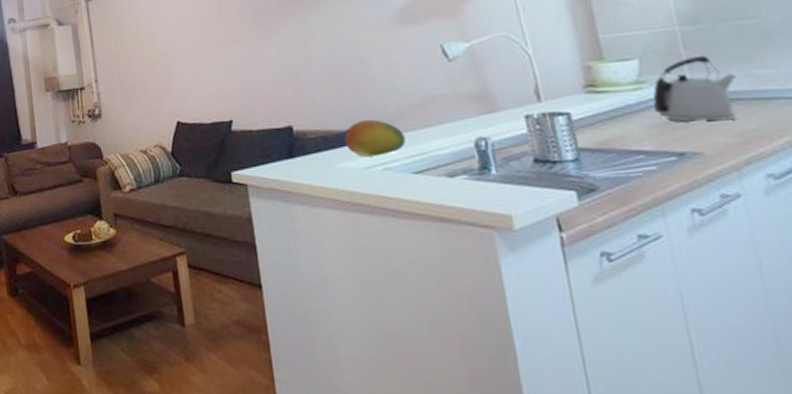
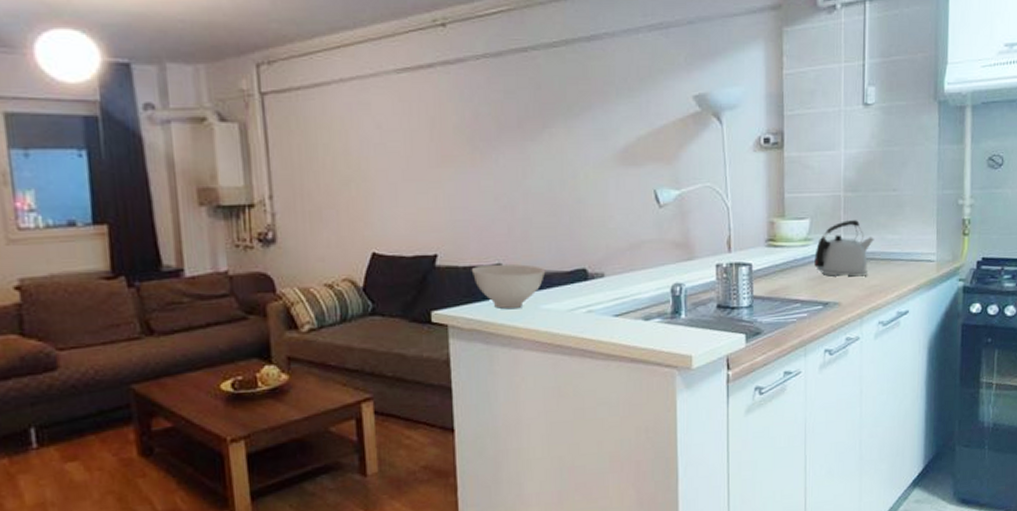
bowl: none [264,125,336,169] -> present [471,263,546,310]
fruit: present [345,119,406,157] -> none [554,261,611,299]

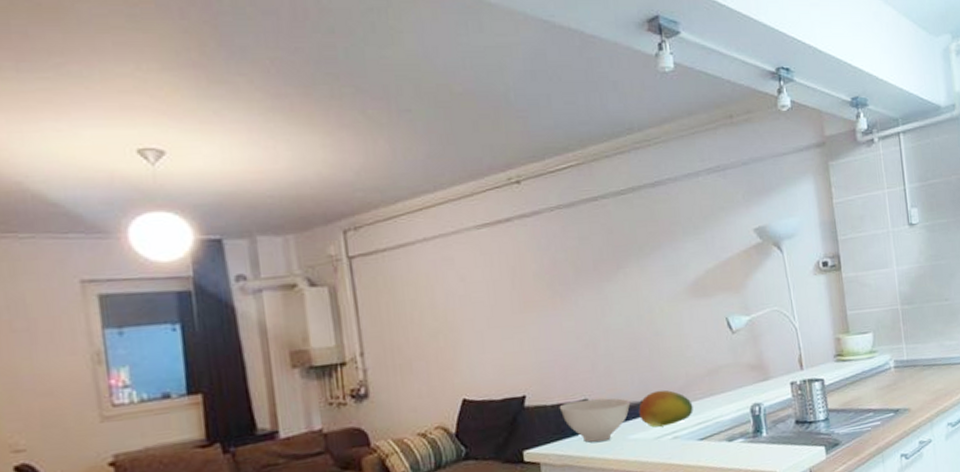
fruit: none [554,261,611,299] -> present [638,390,693,427]
kettle: present [814,220,875,277] -> none [881,330,934,385]

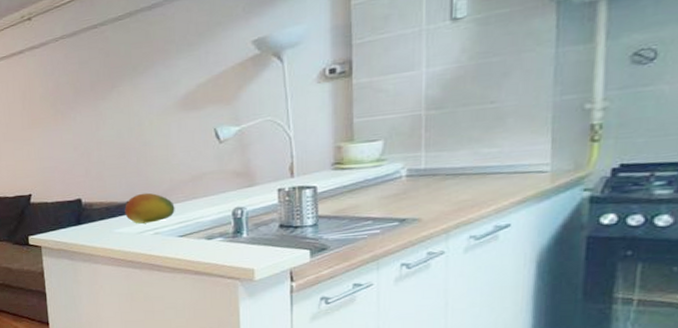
bowl: present [559,398,631,443] -> none [57,198,118,234]

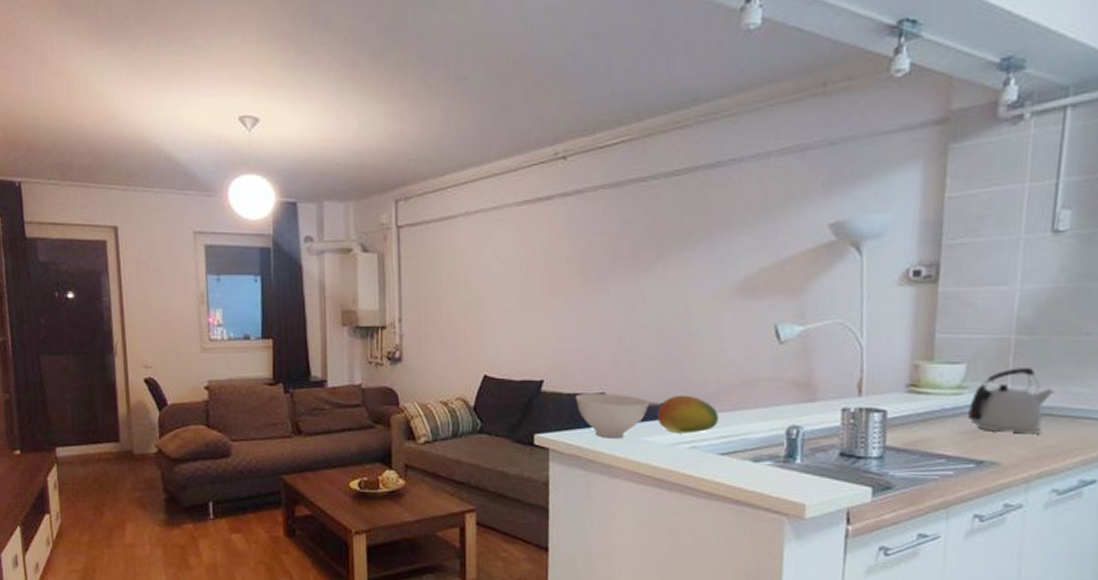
bowl: none [57,198,118,234] -> present [575,392,650,439]
kettle: none [389,137,465,194] -> present [968,368,1055,435]

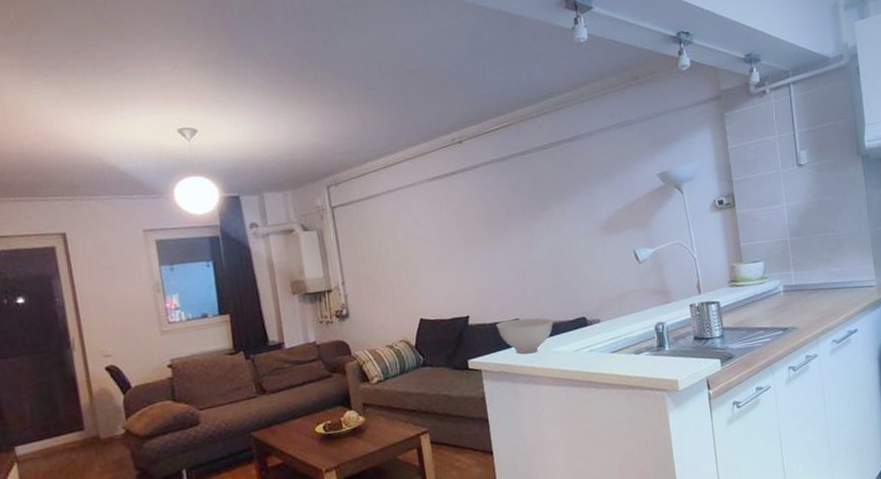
fruit: present [657,395,719,434] -> none [560,311,606,342]
kettle: present [968,368,1055,435] -> none [771,258,821,307]

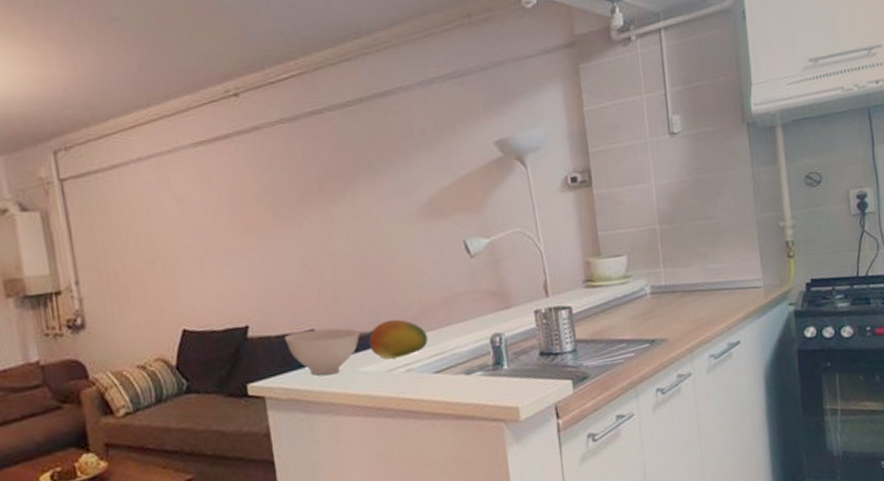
fruit: none [560,311,606,342] -> present [369,319,428,359]

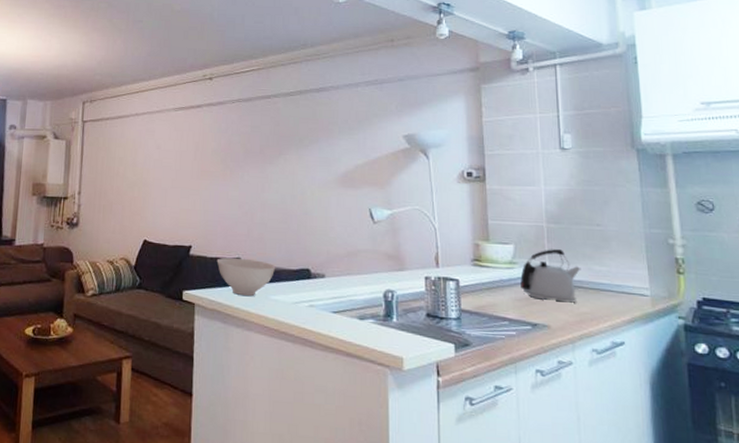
fruit: present [369,319,428,359] -> none [282,261,330,294]
kettle: none [635,252,696,313] -> present [520,249,581,303]

